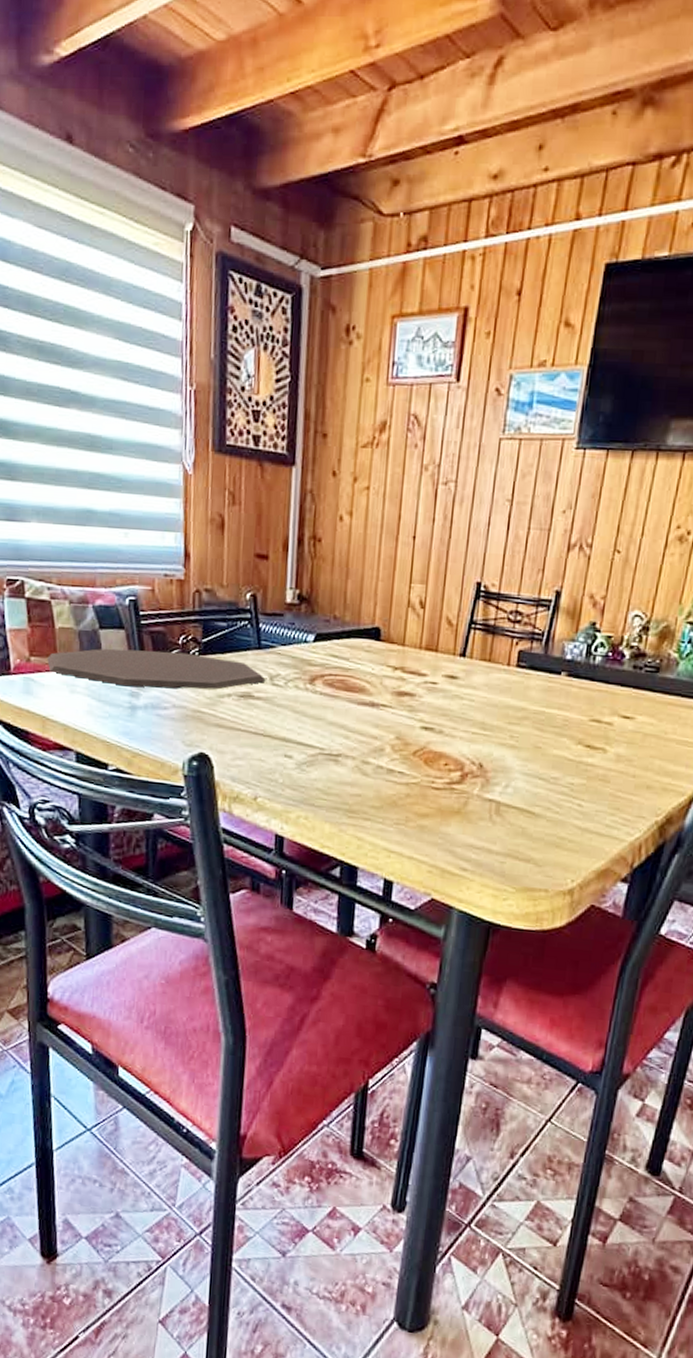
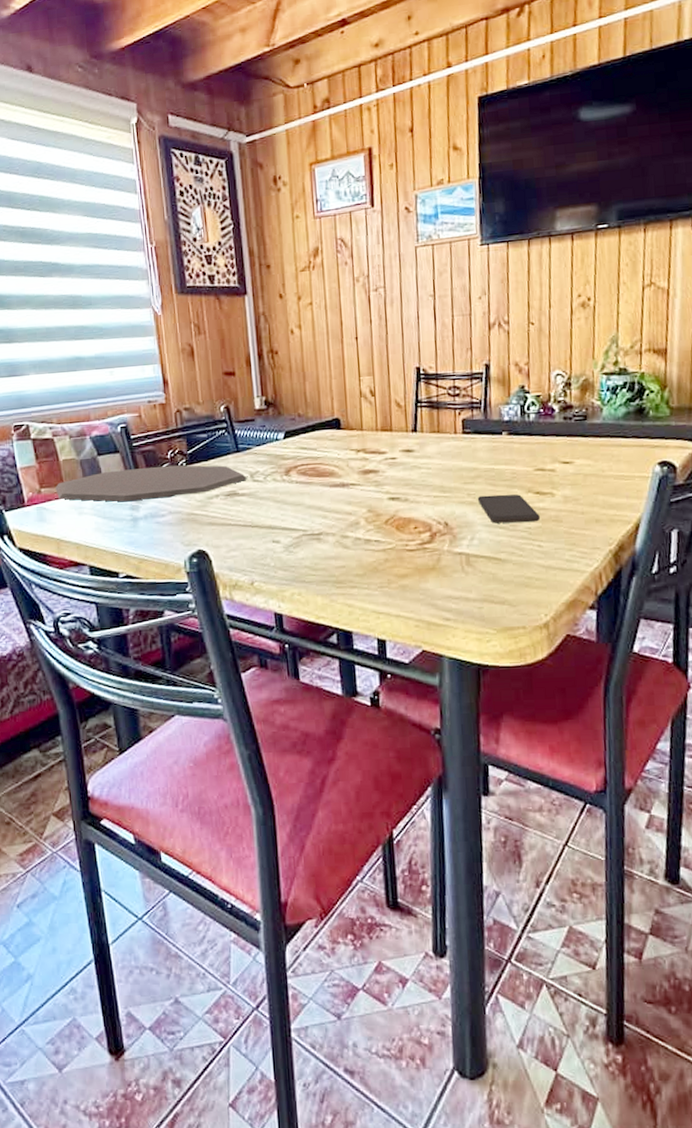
mobile phone: none [520,740,586,779] -> present [477,494,540,524]

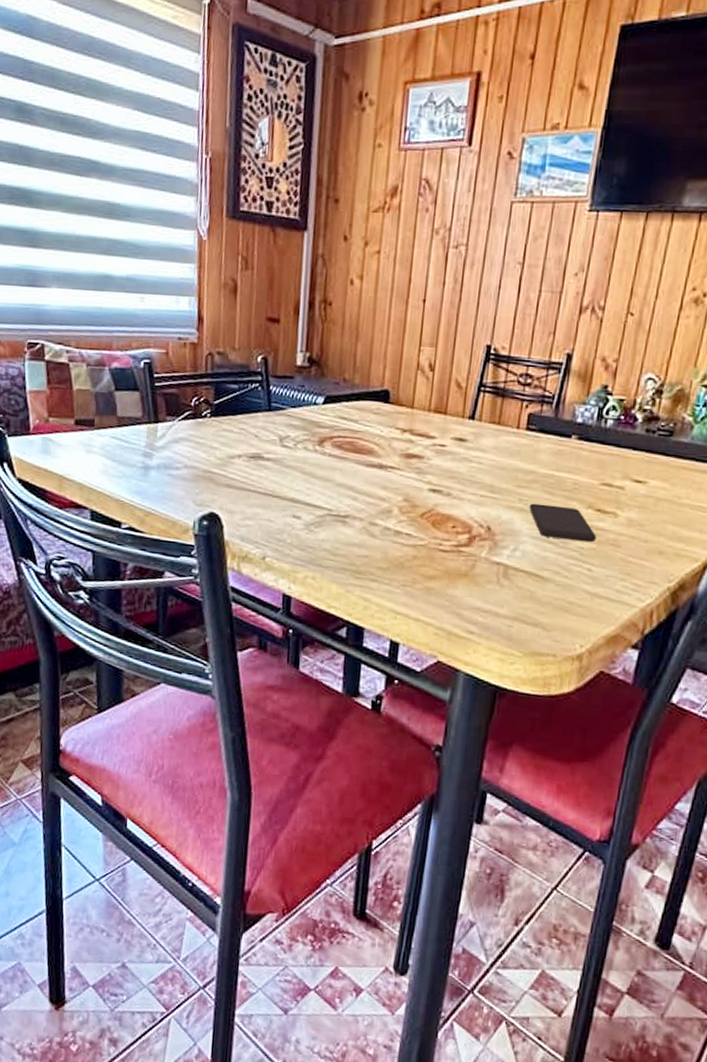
placemat: present [55,465,247,502] -> none [65,409,276,451]

